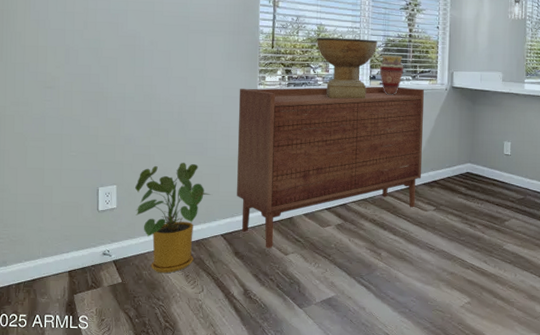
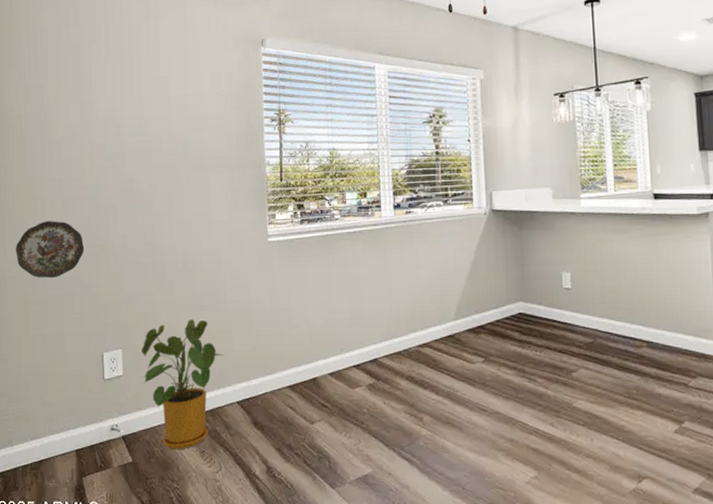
decorative plate: none [16,67,85,119] -> present [16,221,85,279]
sideboard: present [236,86,424,249] -> none [247,214,465,417]
decorative bowl: present [317,37,378,99] -> none [330,161,400,234]
vase: present [379,55,404,95] -> none [403,177,433,225]

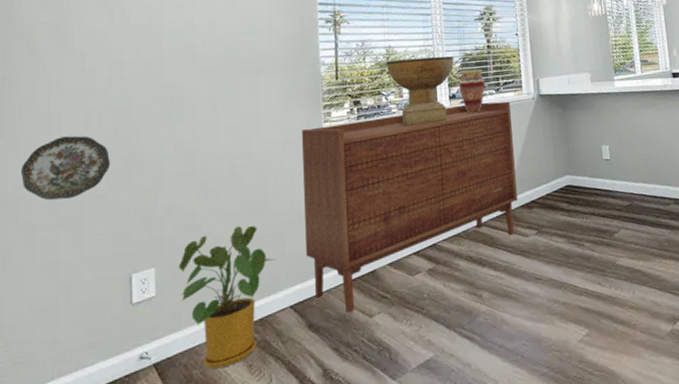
sideboard: none [247,214,465,417] -> present [301,101,518,313]
decorative bowl: none [330,161,400,234] -> present [386,56,454,126]
vase: none [403,177,433,225] -> present [458,69,486,114]

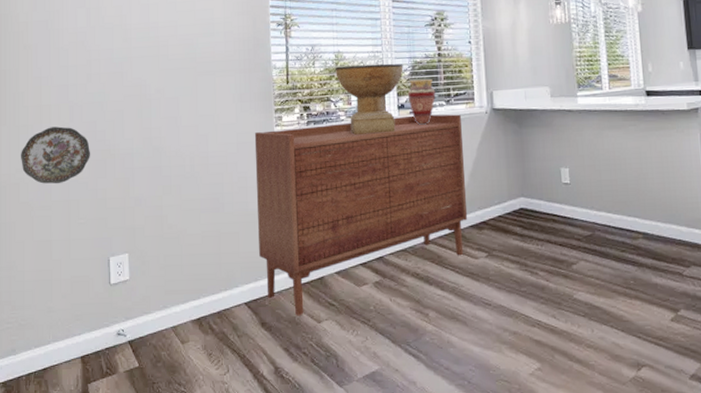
house plant: present [178,226,274,369] -> none [147,222,230,353]

